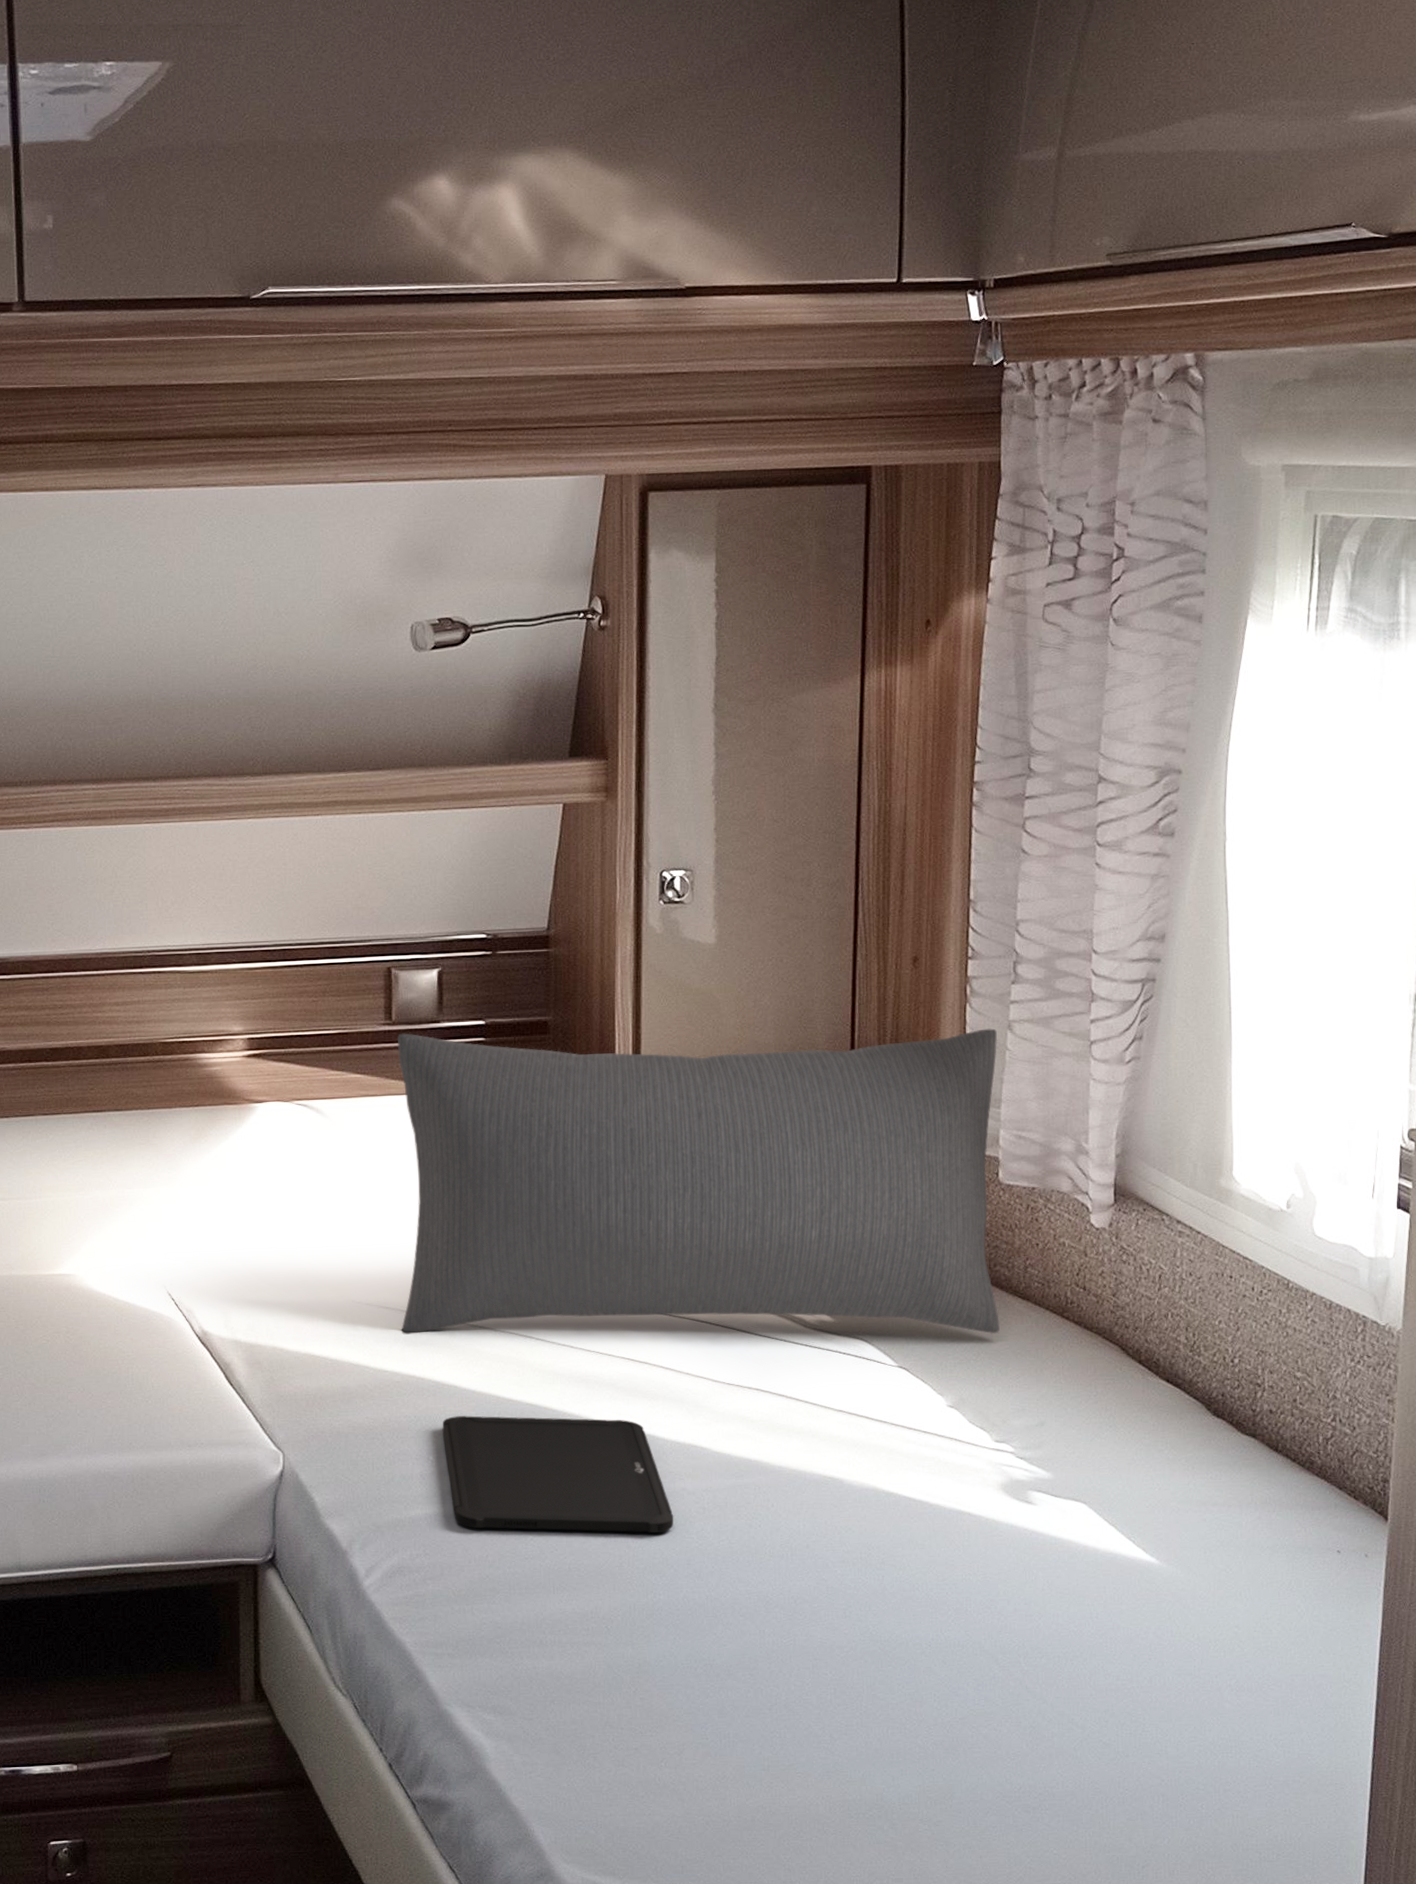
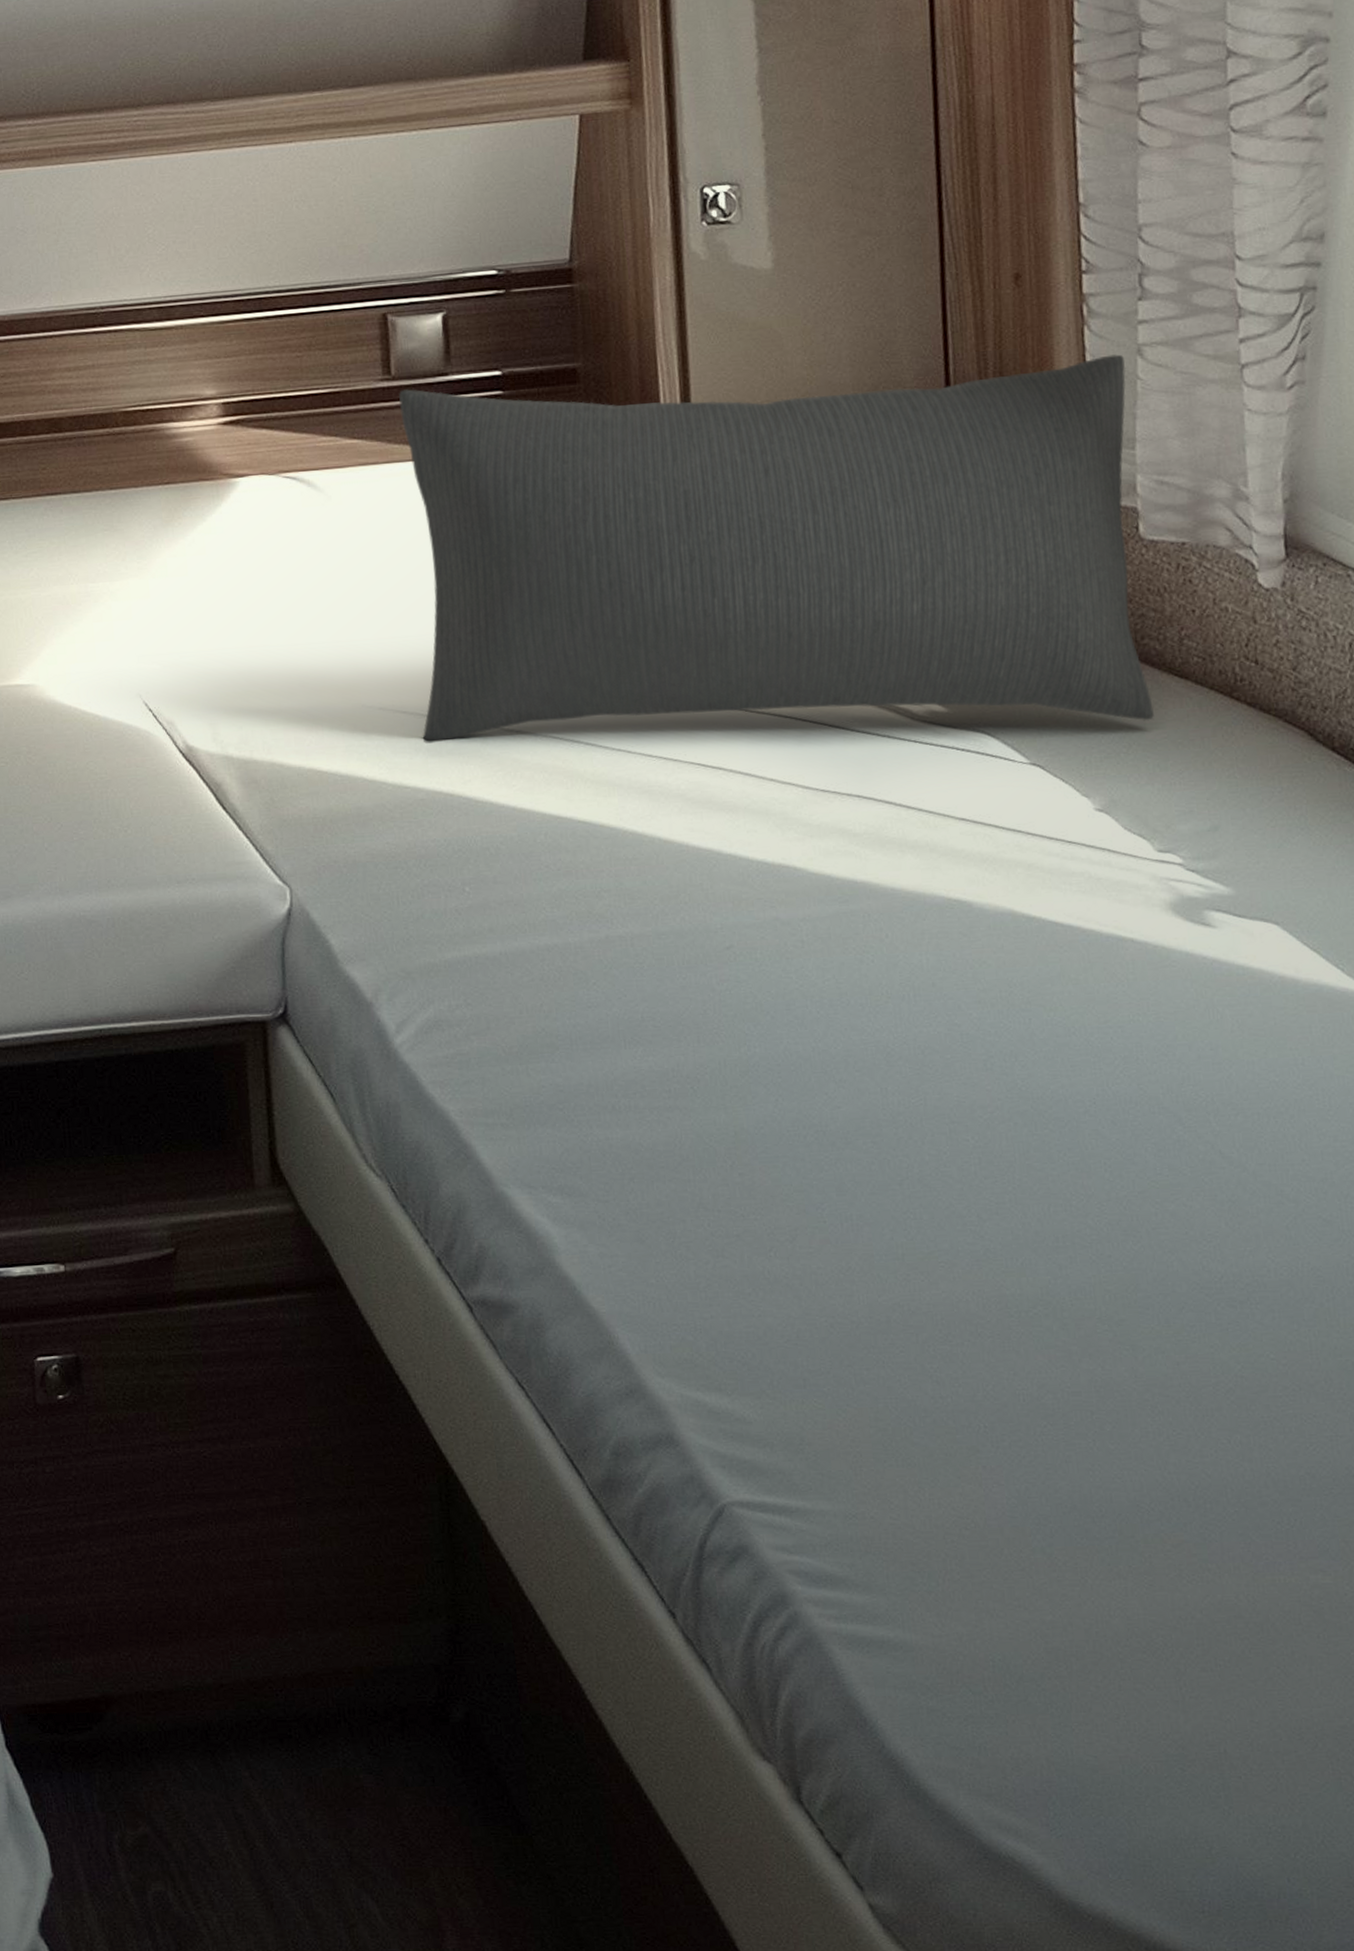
tablet: present [442,1415,674,1533] -> none [478,836,767,973]

